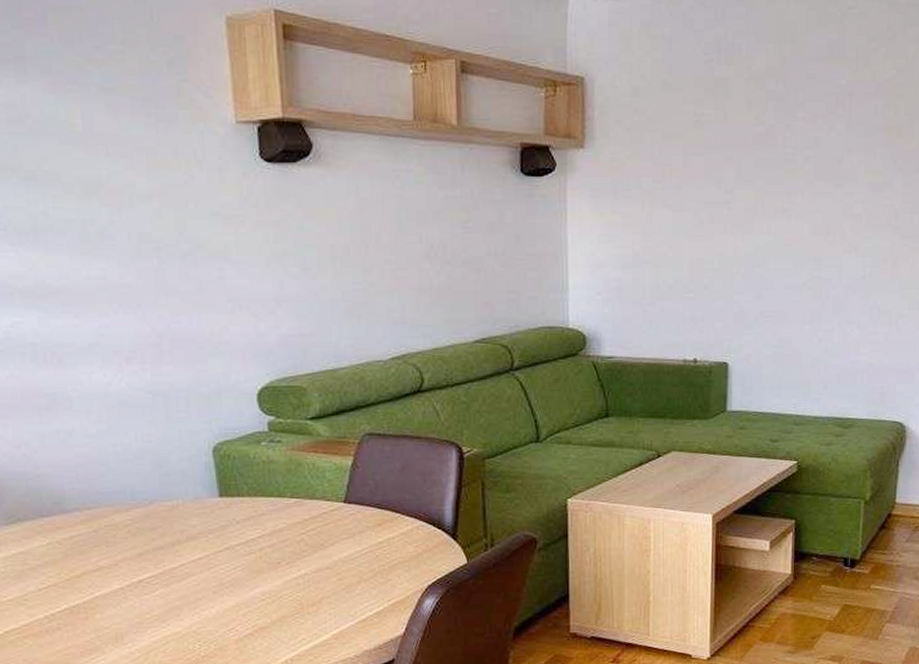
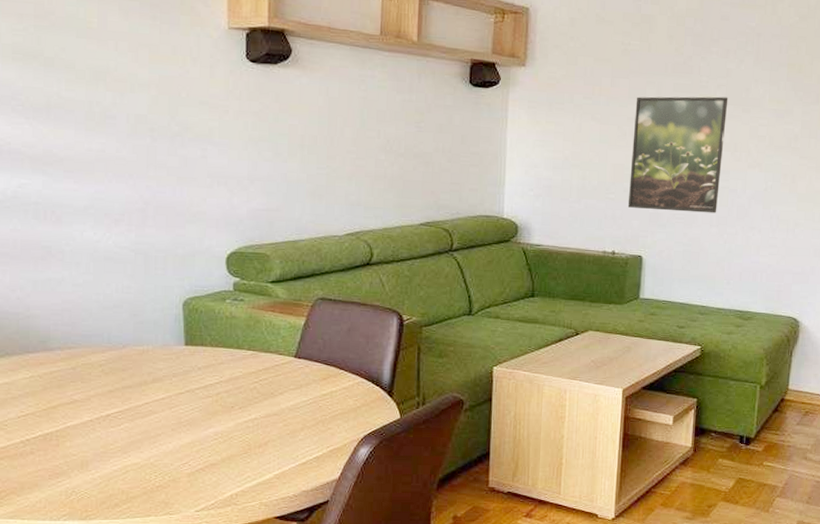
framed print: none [708,171,818,309] -> present [627,96,729,213]

